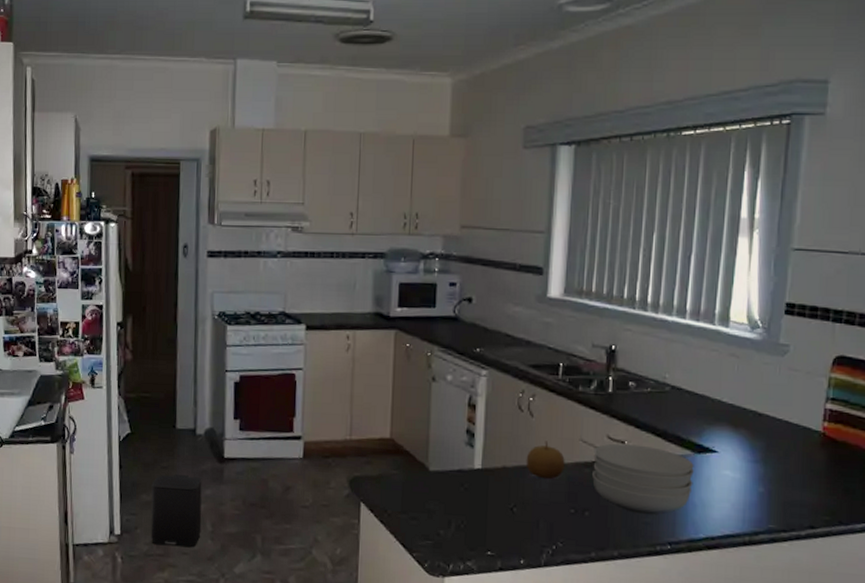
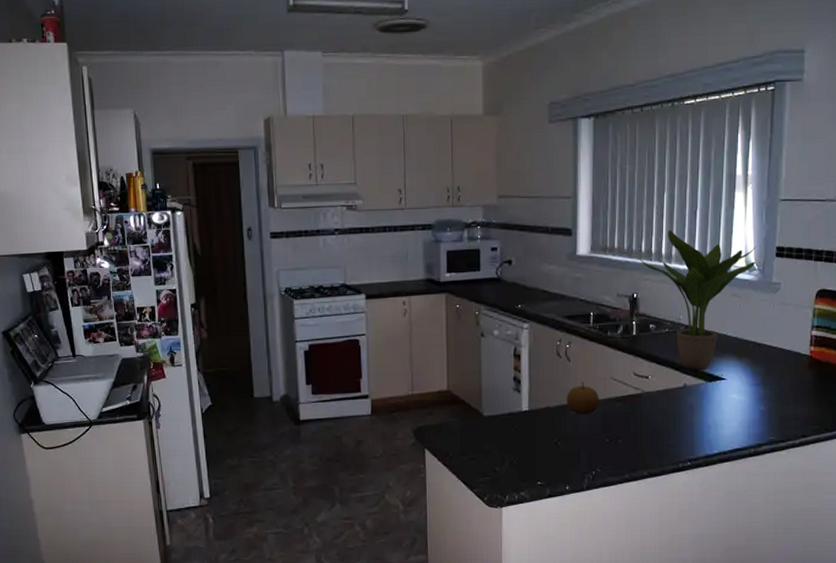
pedal bin: present [151,475,202,548] -> none [235,439,284,504]
bowl: present [591,443,694,515] -> none [622,378,707,438]
potted plant: none [620,275,761,440] -> present [639,230,756,371]

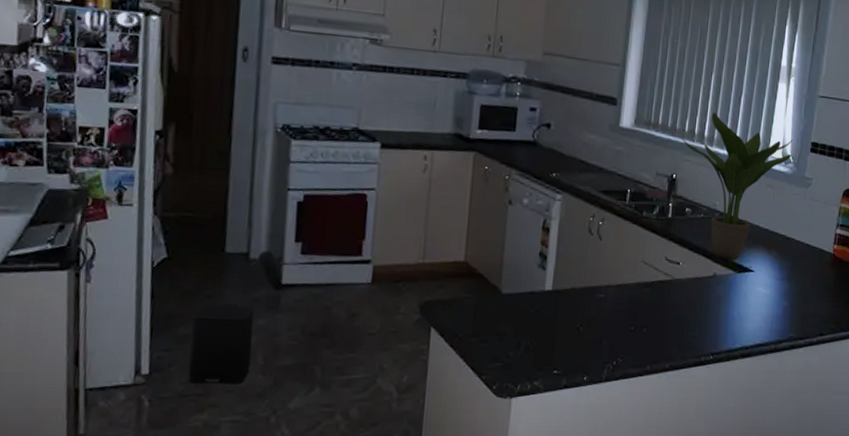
pedal bin: none [235,439,284,504] -> present [188,304,255,384]
fruit: present [566,381,599,415] -> none [593,262,628,299]

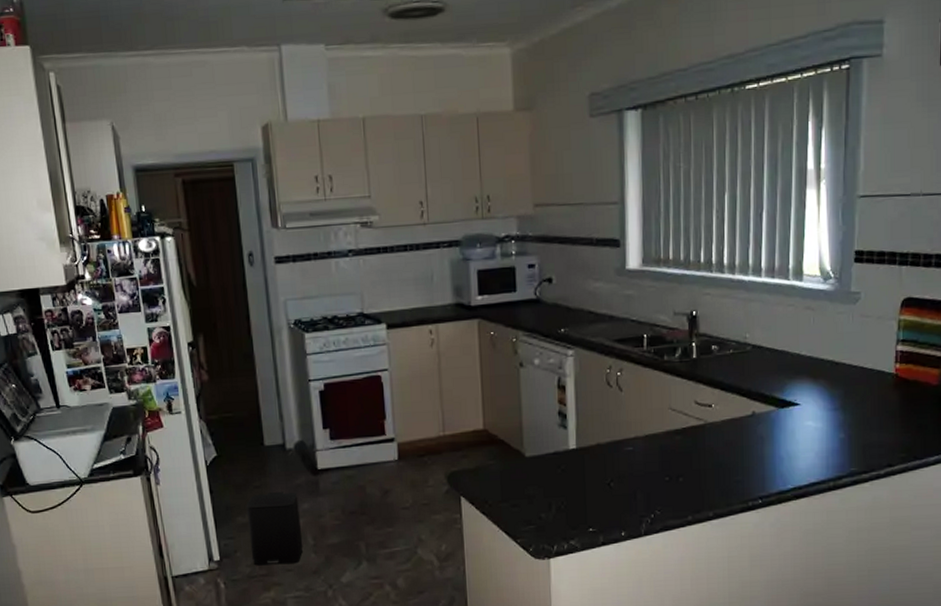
potted plant: present [682,112,793,261] -> none [698,236,832,396]

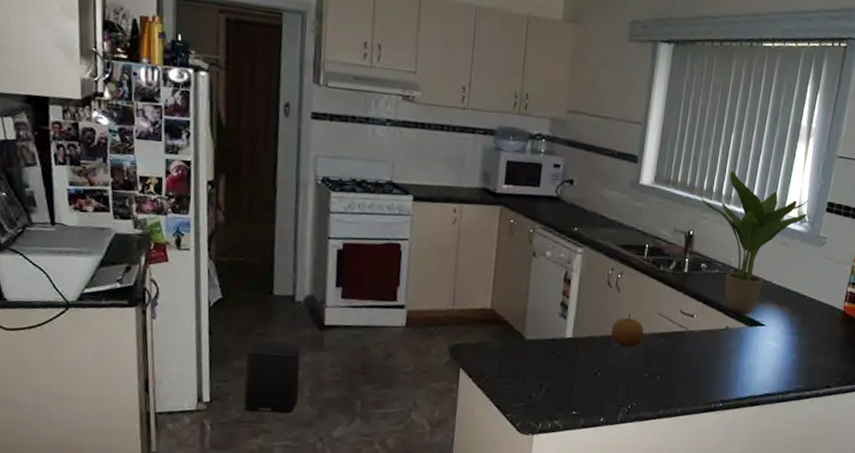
fruit: none [618,413,656,451] -> present [610,313,644,348]
potted plant: none [698,236,832,396] -> present [700,171,810,315]

